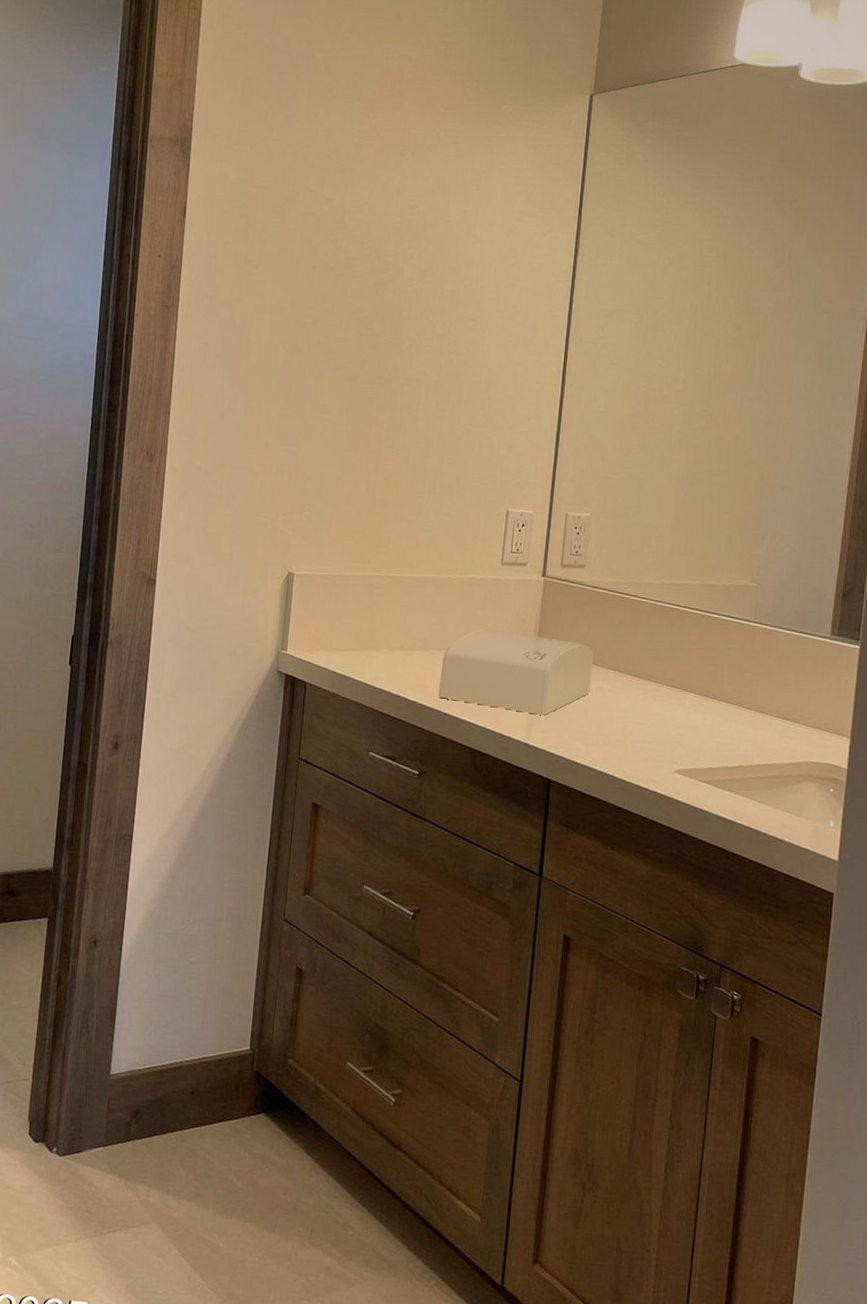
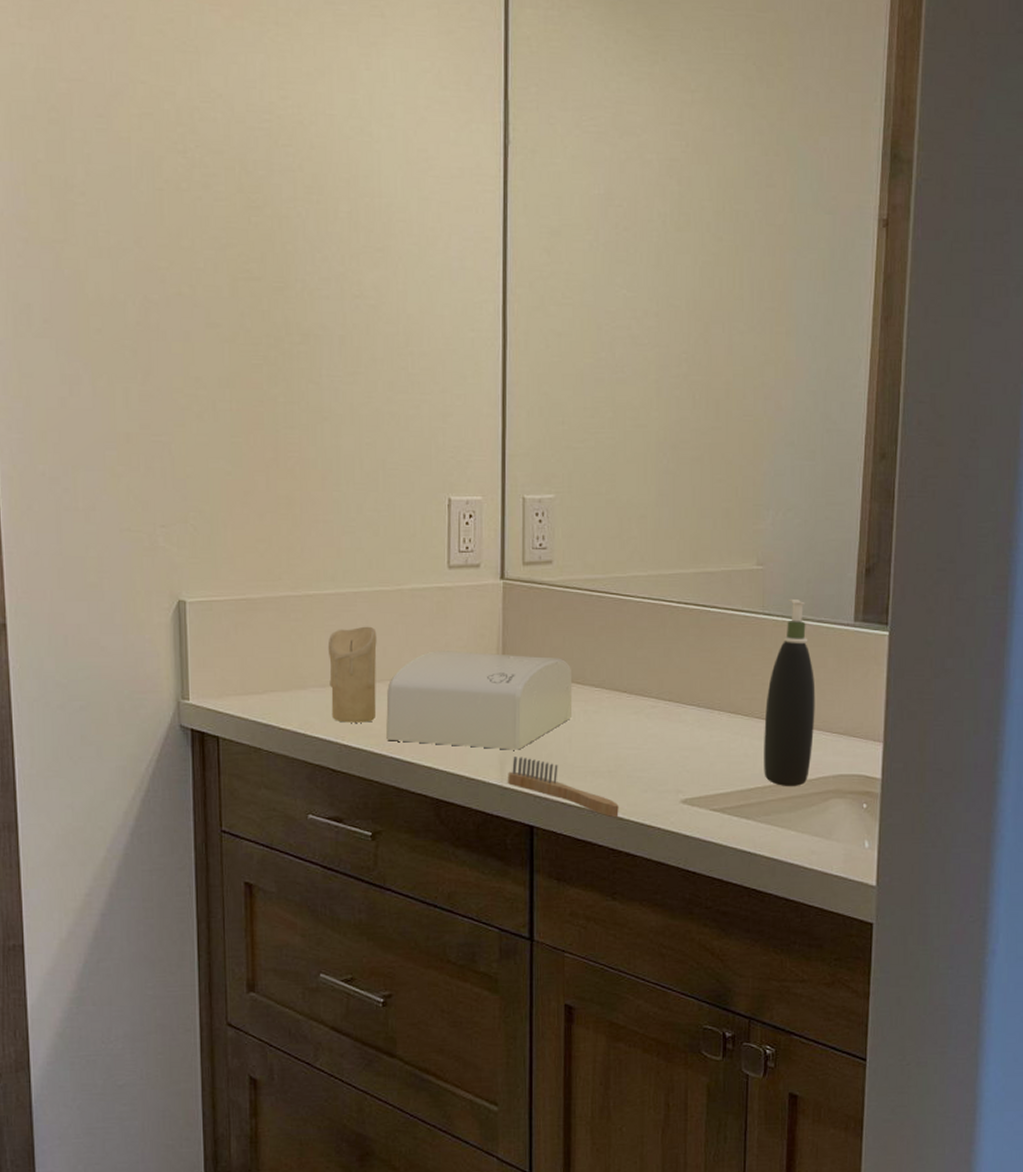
candle: none [397,604,440,682] -> present [327,626,377,723]
wire brush: none [532,721,623,780] -> present [507,757,619,818]
soap dispenser: none [747,612,795,769] -> present [764,600,816,787]

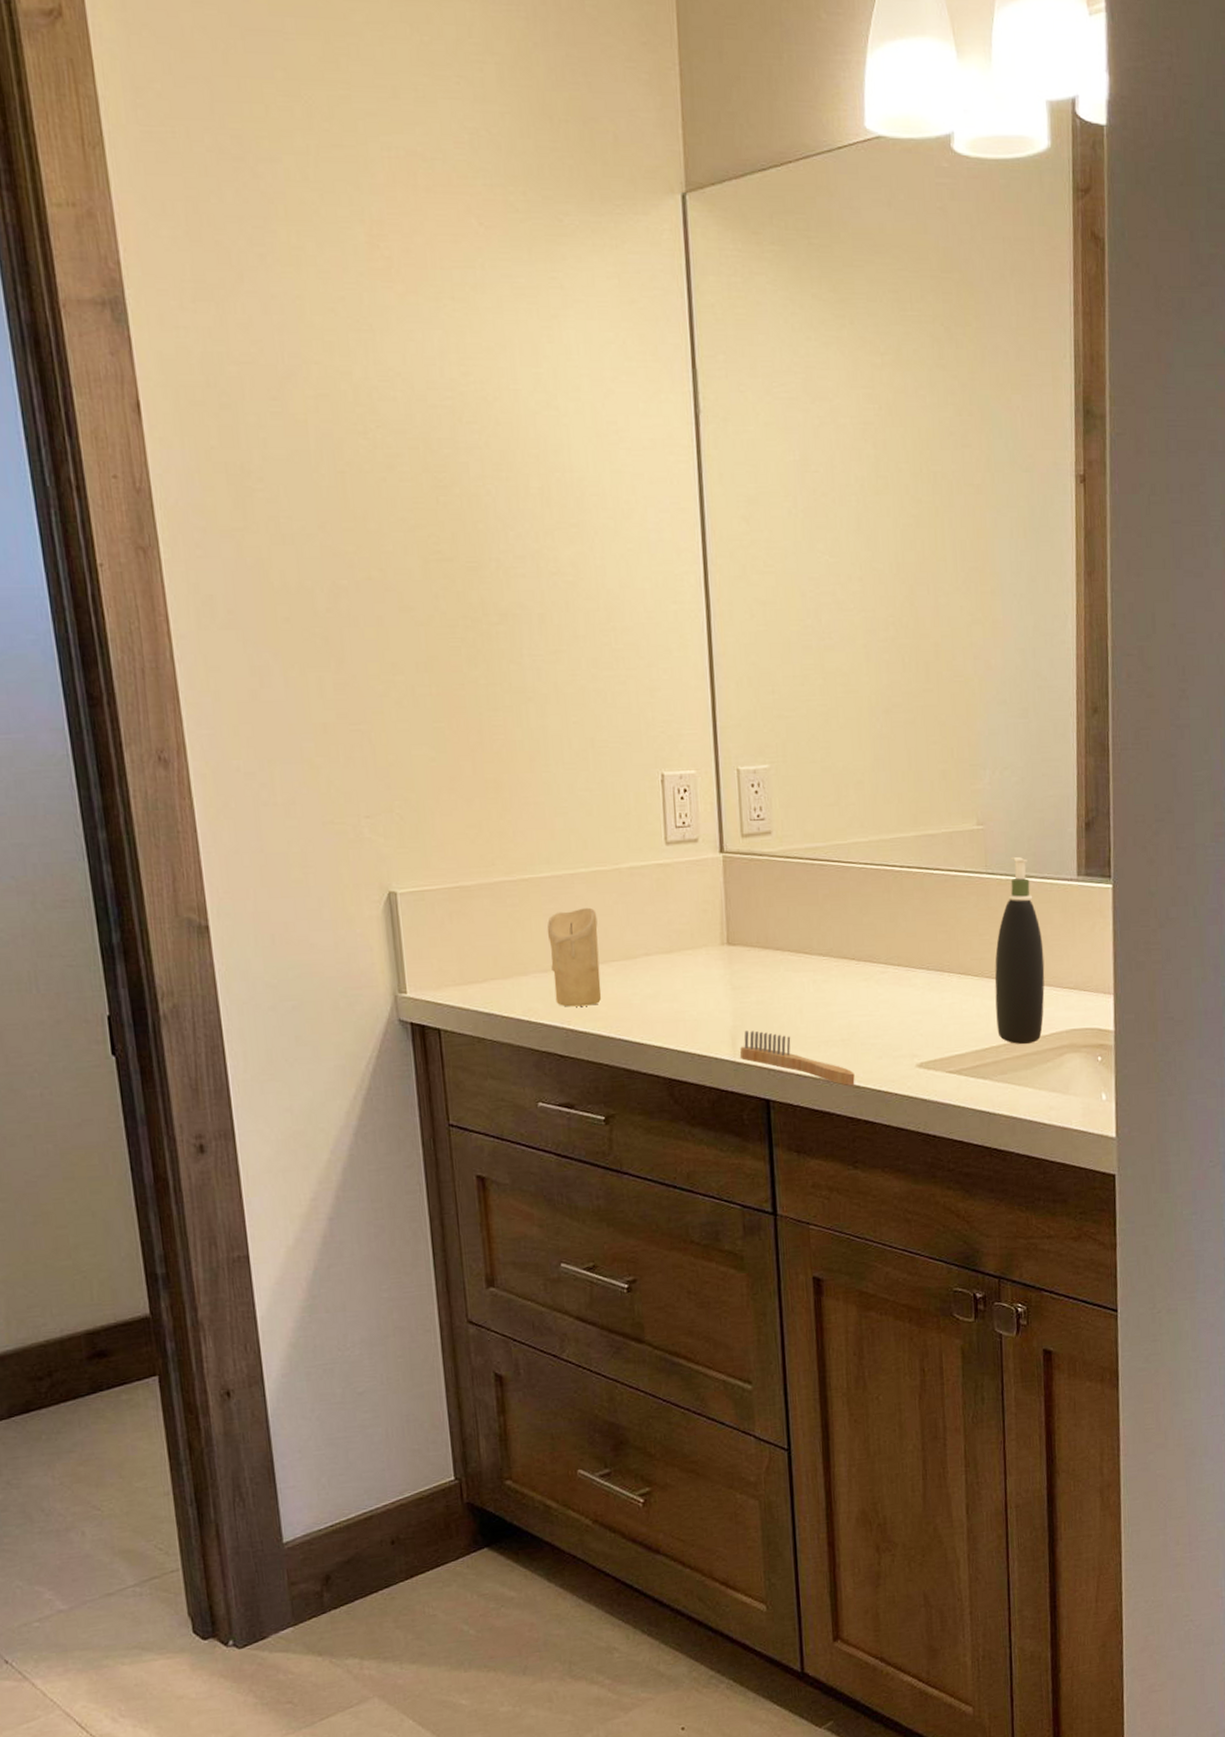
tissue dispenser: present [386,651,573,750] -> none [611,927,802,1025]

